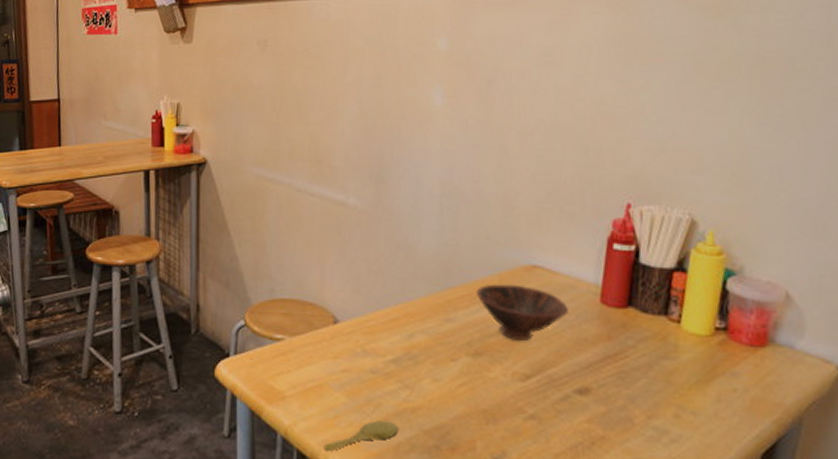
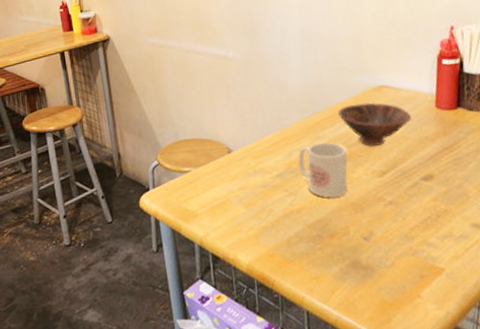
spoon: present [323,420,399,451] -> none [232,221,289,251]
mug: none [420,326,484,400] -> present [298,142,348,198]

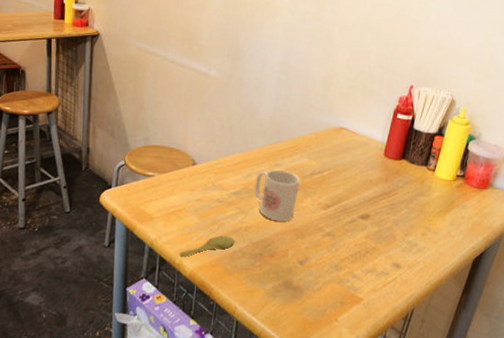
spoon: none [232,221,289,251] -> present [179,235,235,257]
bowl: present [338,102,411,147] -> none [299,140,361,182]

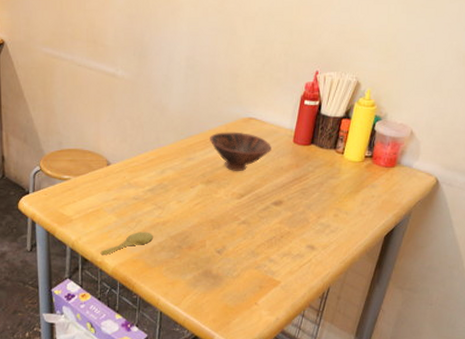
mug: present [255,169,300,222] -> none [169,163,213,214]
bowl: none [299,140,361,182] -> present [210,132,271,172]

